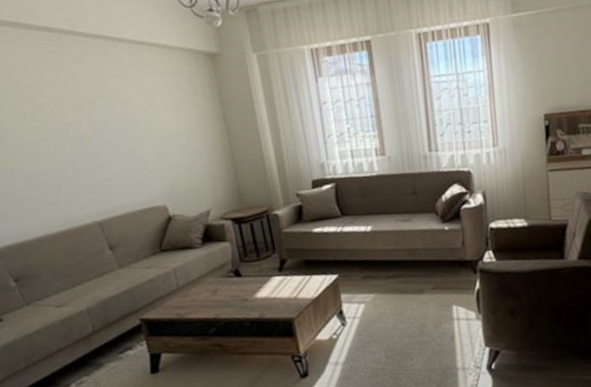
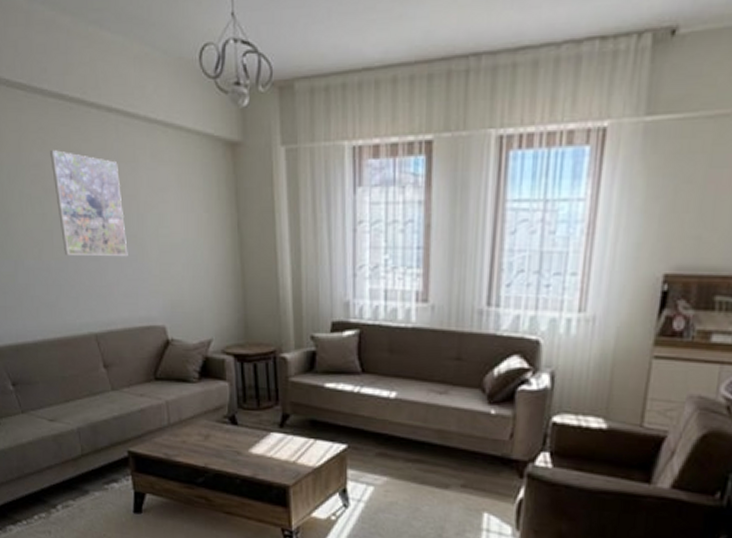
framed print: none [42,72,125,158] -> present [50,150,128,256]

